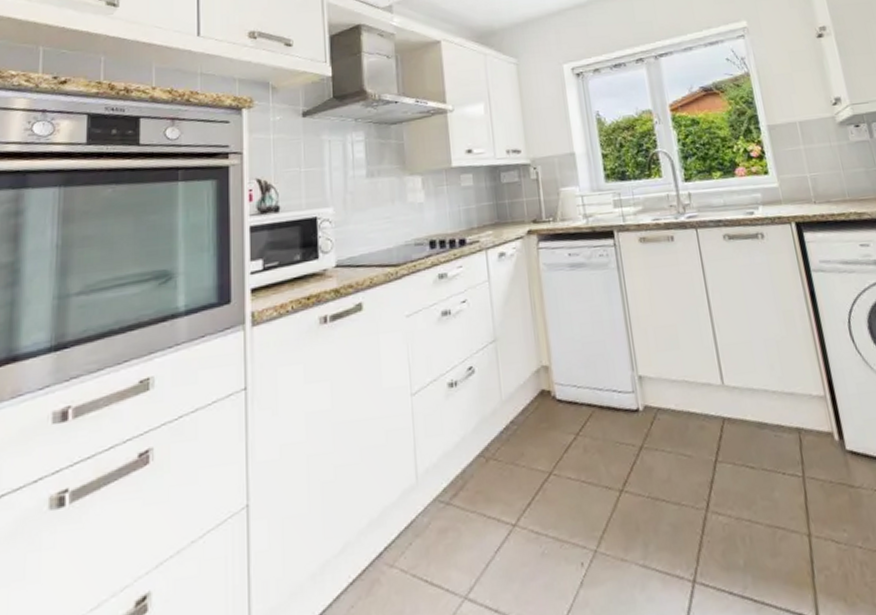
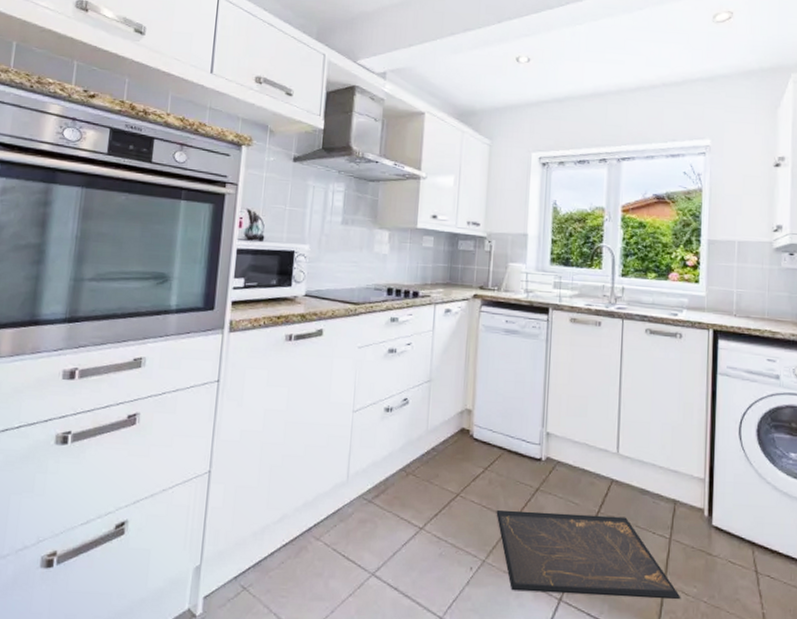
doormat: none [598,460,831,581] -> present [496,511,680,599]

